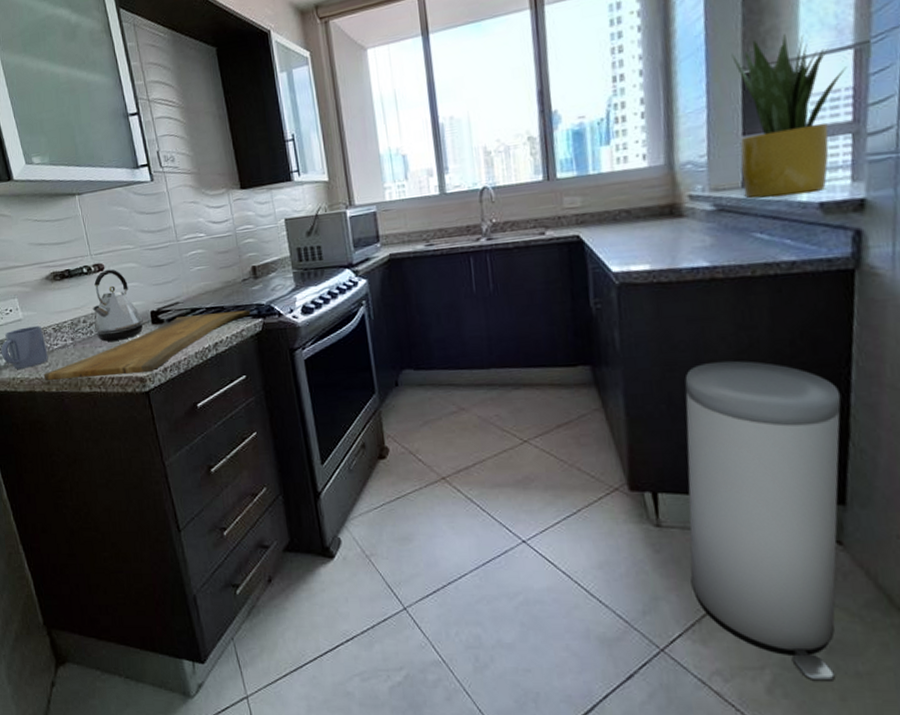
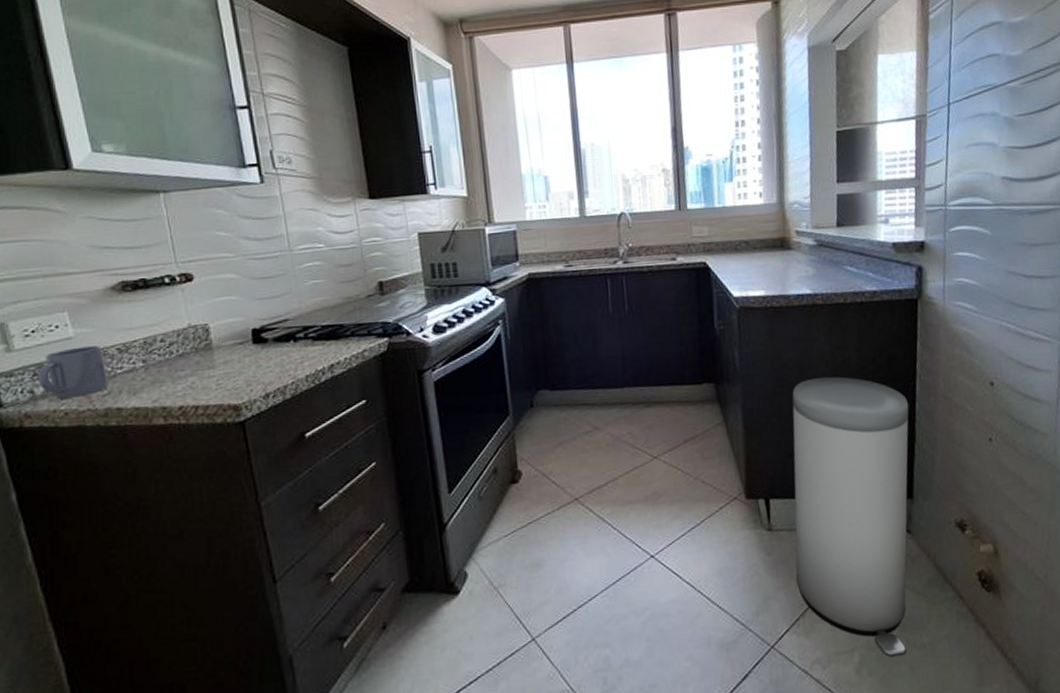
cutting board: present [43,310,251,380] -> none [99,328,375,412]
kettle: present [92,269,143,342] -> none [174,279,241,364]
planter: present [731,34,847,198] -> none [829,102,911,236]

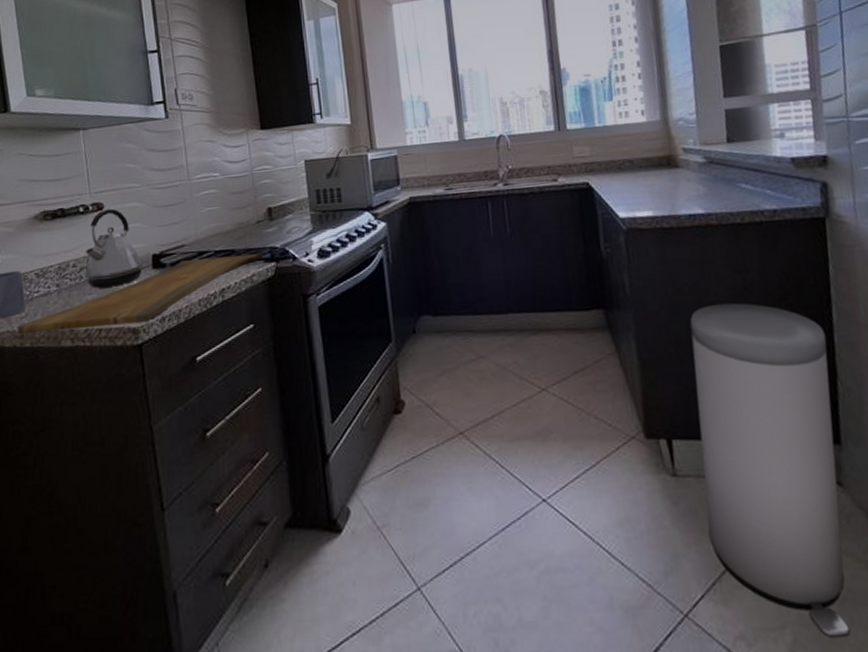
cutting board: none [99,328,375,412] -> present [17,253,264,334]
kettle: none [174,279,241,364] -> present [84,208,143,289]

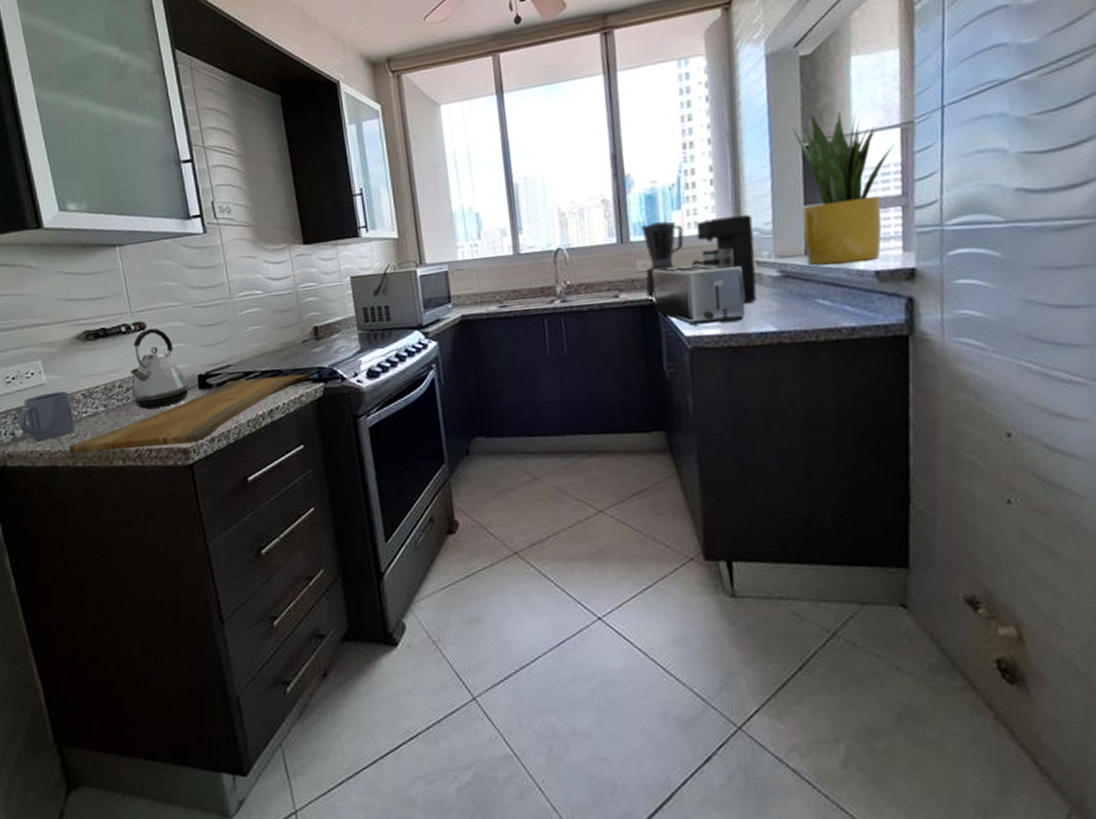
blender: none [576,111,616,183] -> present [641,221,684,299]
toaster: none [588,150,675,208] -> present [652,263,746,326]
coffee maker: none [623,106,685,187] -> present [691,215,757,303]
pedal bin: present [690,302,851,639] -> none [756,424,906,753]
planter: none [710,15,801,152] -> present [792,111,895,265]

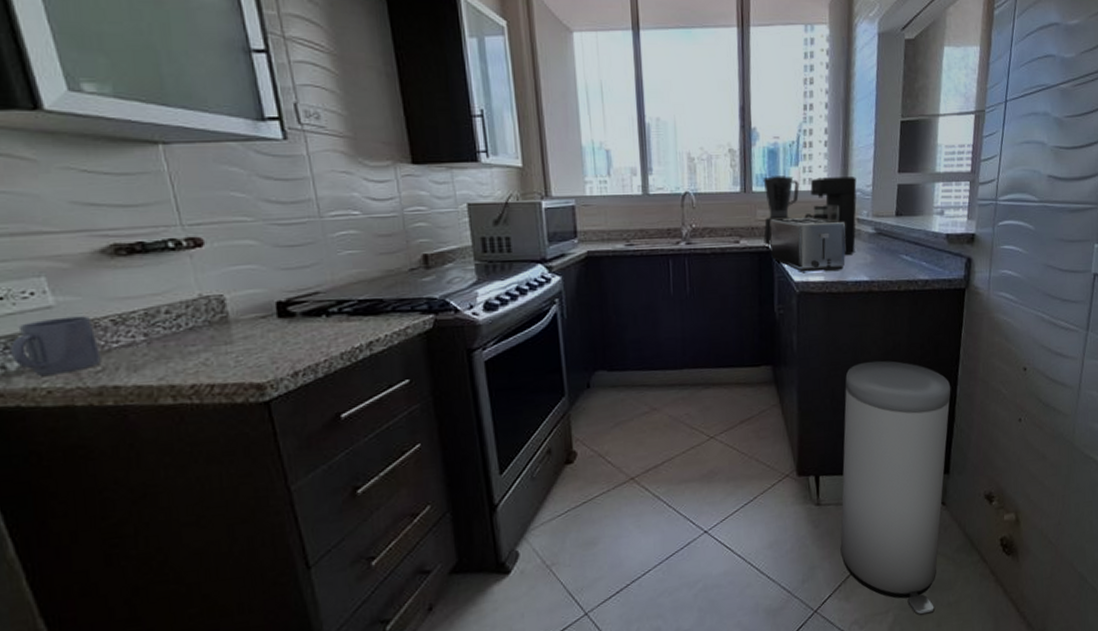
cutting board: present [68,373,311,453] -> none [91,304,419,390]
kettle: present [130,328,189,409] -> none [181,245,264,339]
pedal bin: none [756,424,906,753] -> present [840,360,951,616]
planter: present [792,111,895,265] -> none [894,93,970,226]

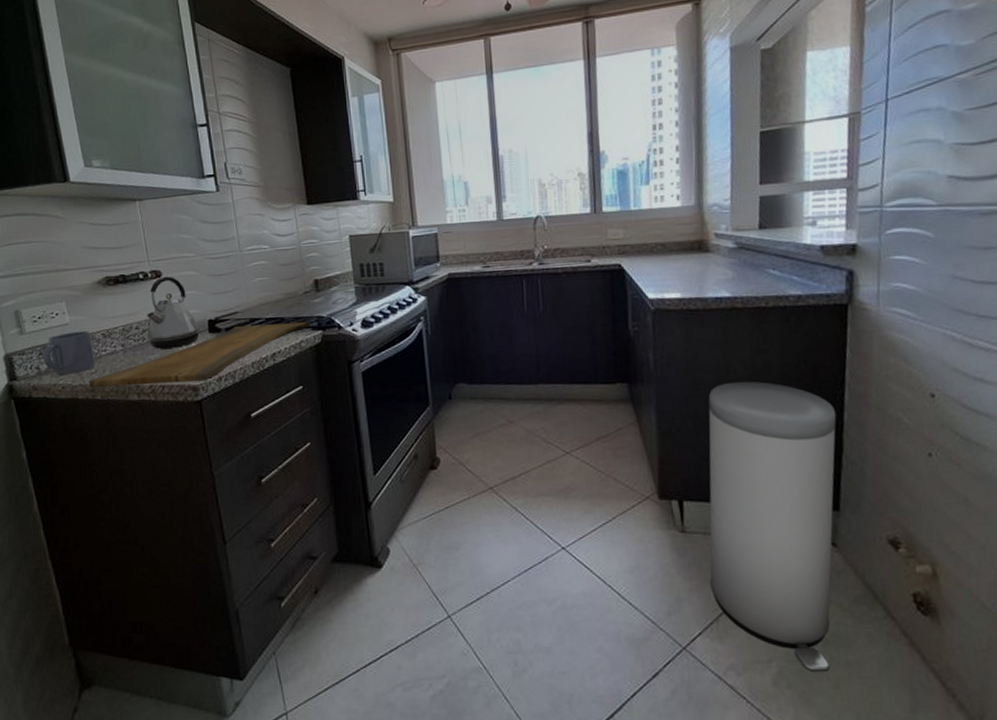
cutting board: none [91,304,419,390] -> present [88,322,311,387]
kettle: none [181,245,264,339] -> present [146,276,200,349]
blender: present [763,176,800,246] -> none [613,195,651,264]
toaster: present [770,217,846,272] -> none [621,234,704,289]
coffee maker: present [804,177,857,255] -> none [657,191,714,271]

